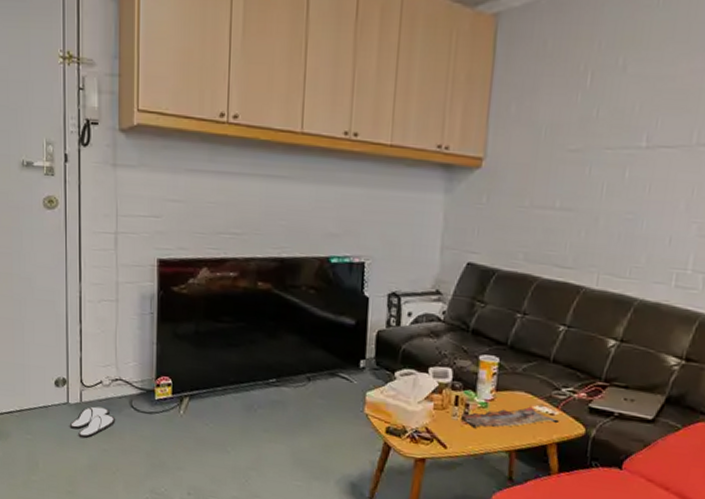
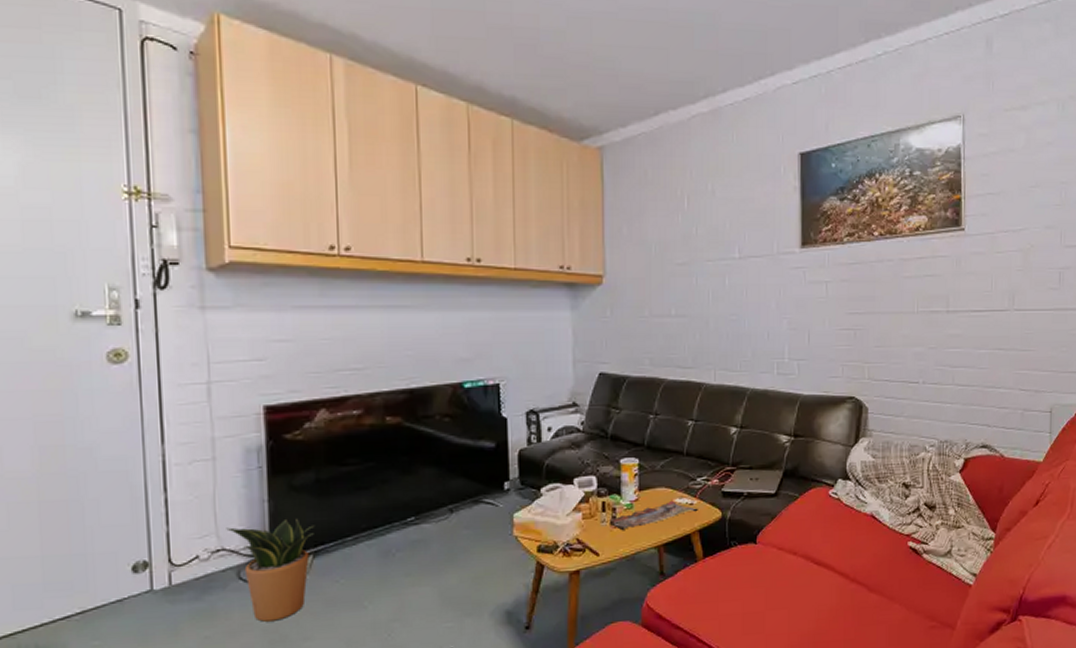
slippers: present [69,406,115,438] -> none [155,586,218,628]
potted plant: none [123,361,191,449] -> present [226,519,314,622]

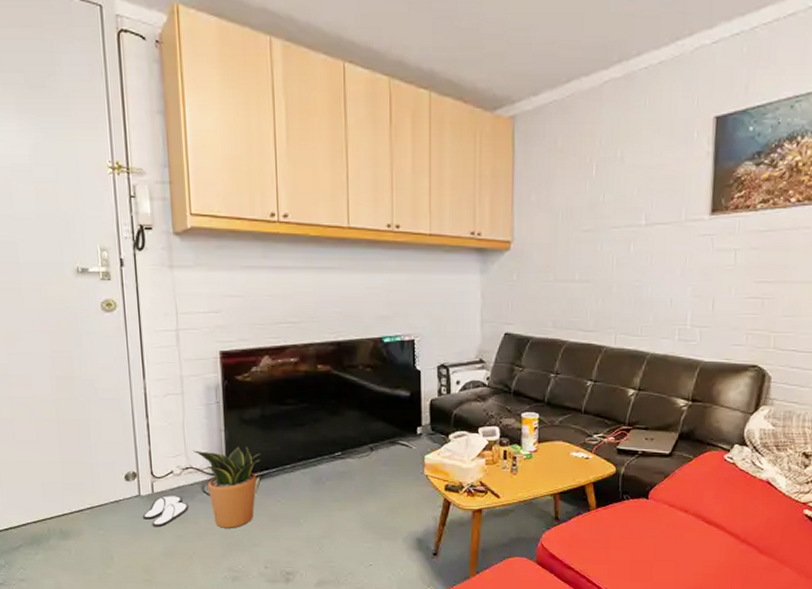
slippers: none [155,586,218,628] -> present [142,496,188,526]
magazine: present [608,501,698,531] -> none [509,454,593,478]

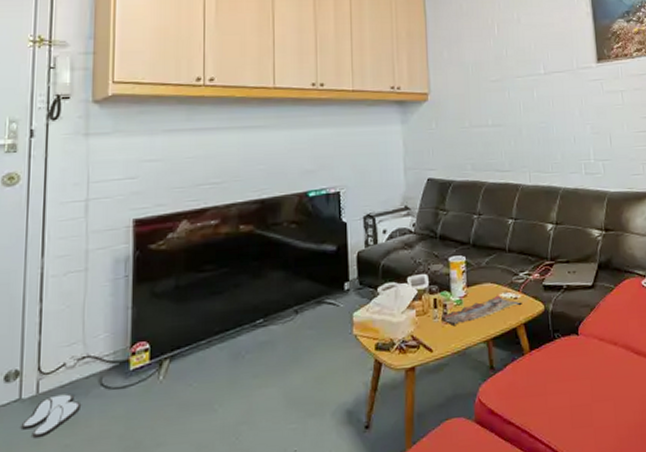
potted plant: present [193,447,260,528] -> none [92,325,171,428]
magazine: none [509,454,593,478] -> present [440,296,522,327]

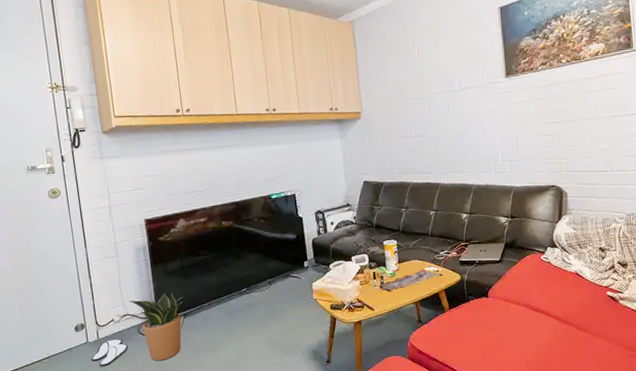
potted plant: none [92,325,171,428] -> present [128,293,183,361]

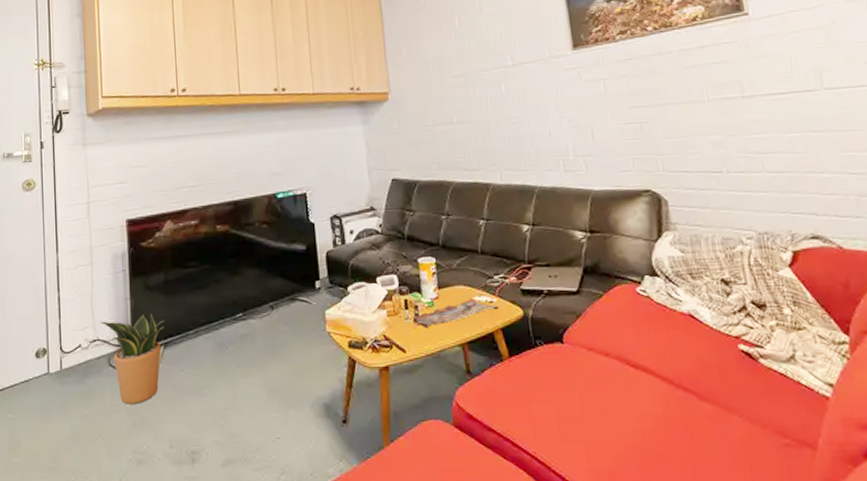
slippers: present [91,339,128,366] -> none [50,371,95,406]

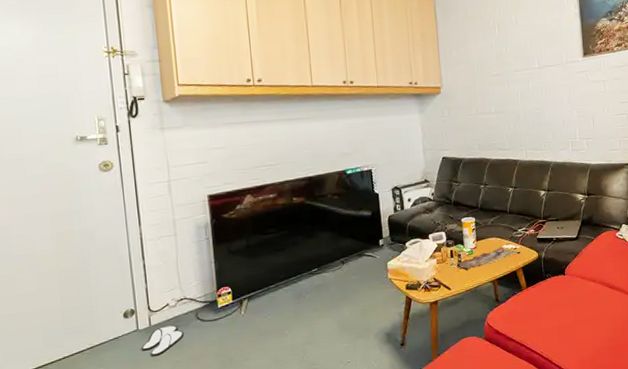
slippers: none [50,371,95,406] -> present [141,325,184,356]
potted plant: present [100,314,164,404] -> none [186,274,247,349]

